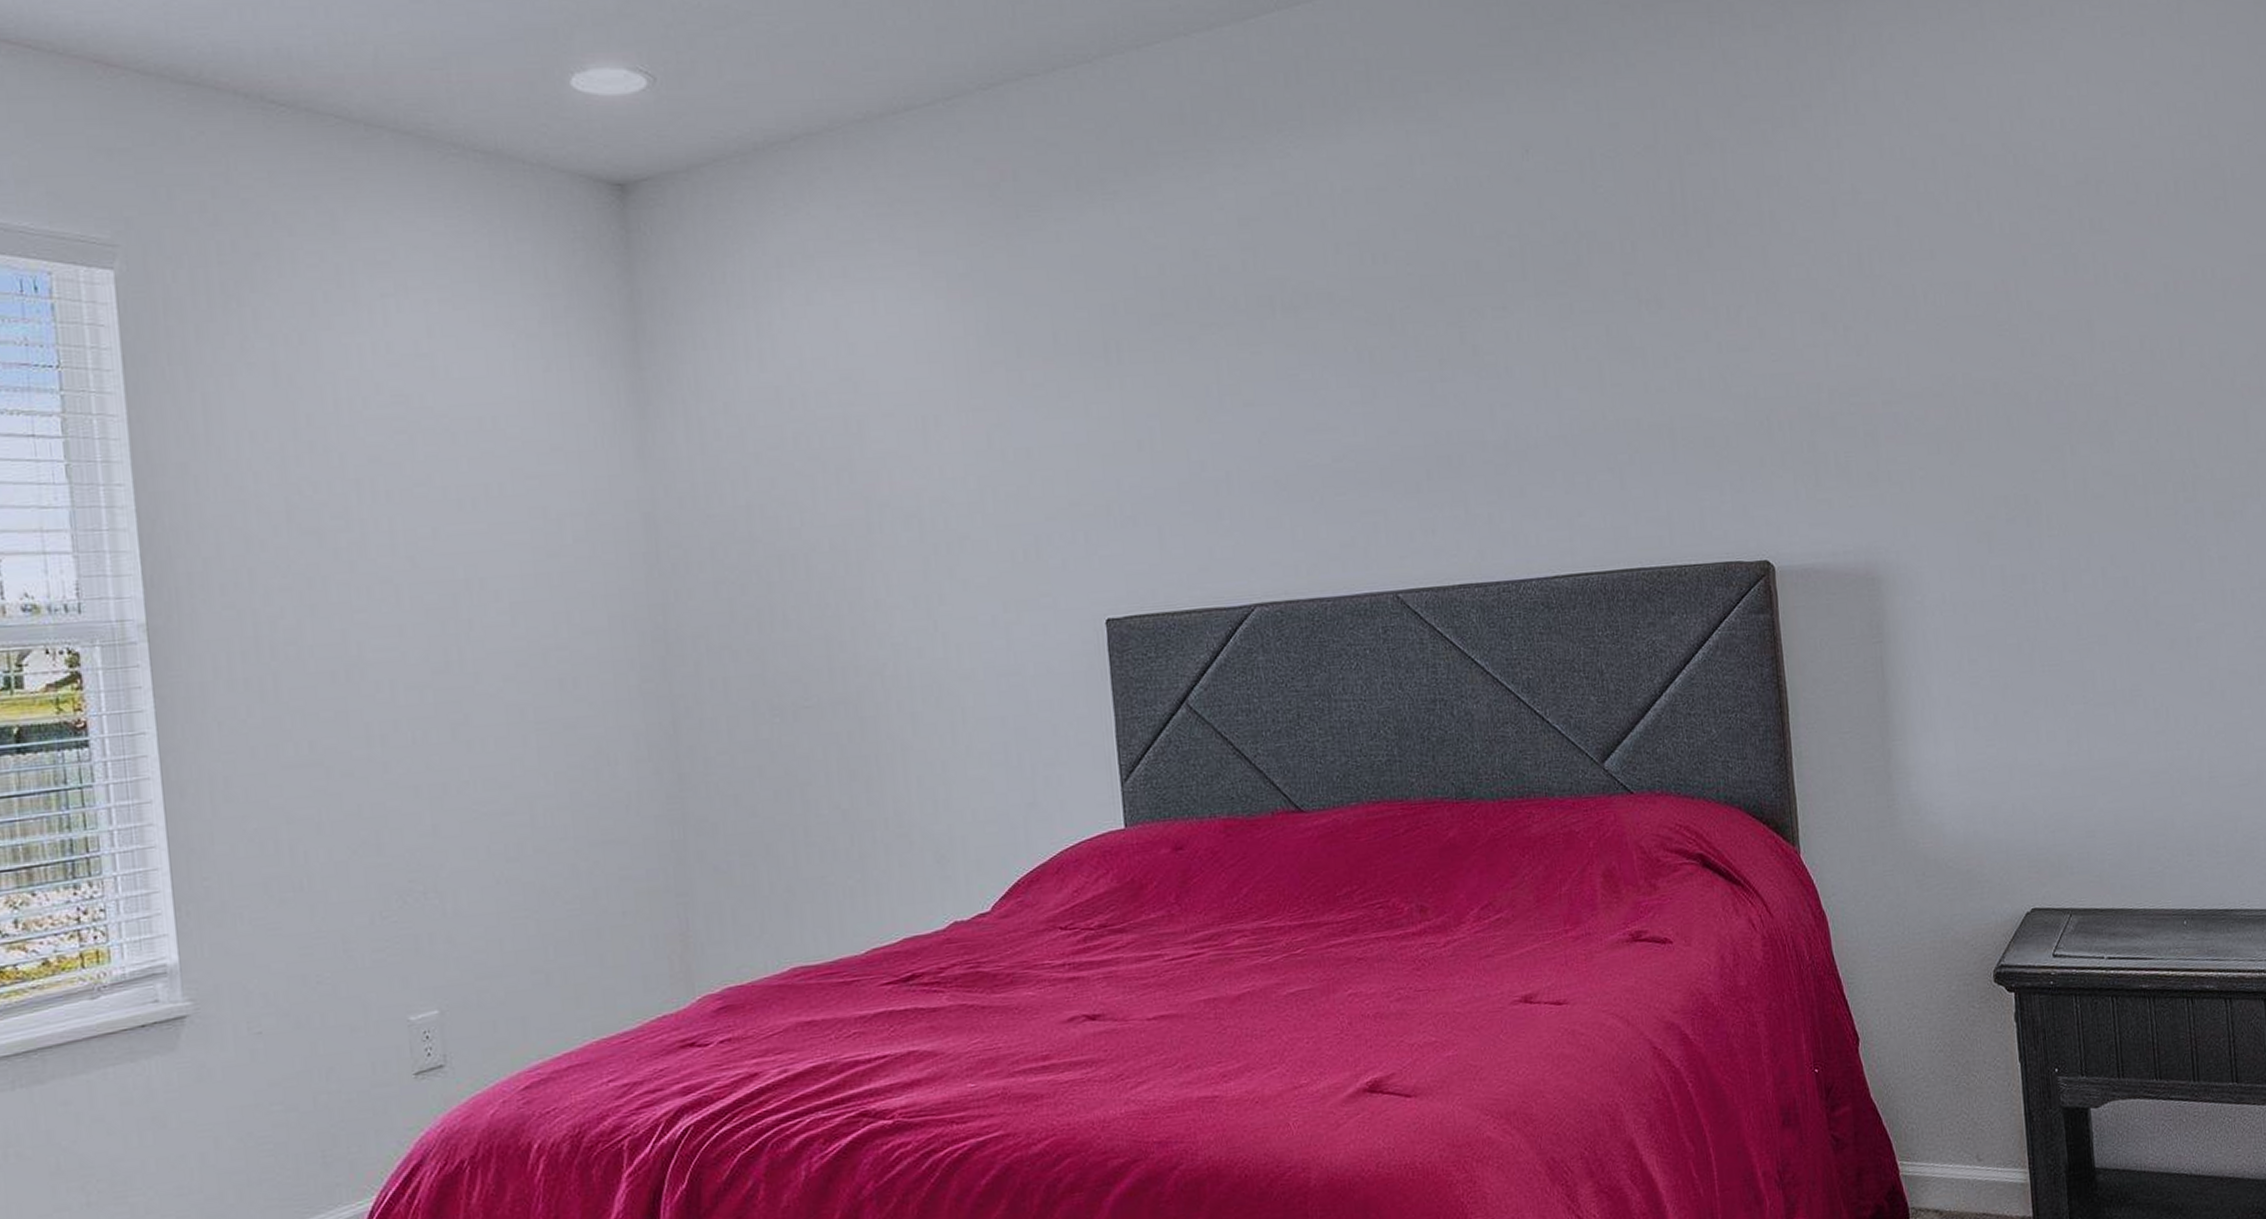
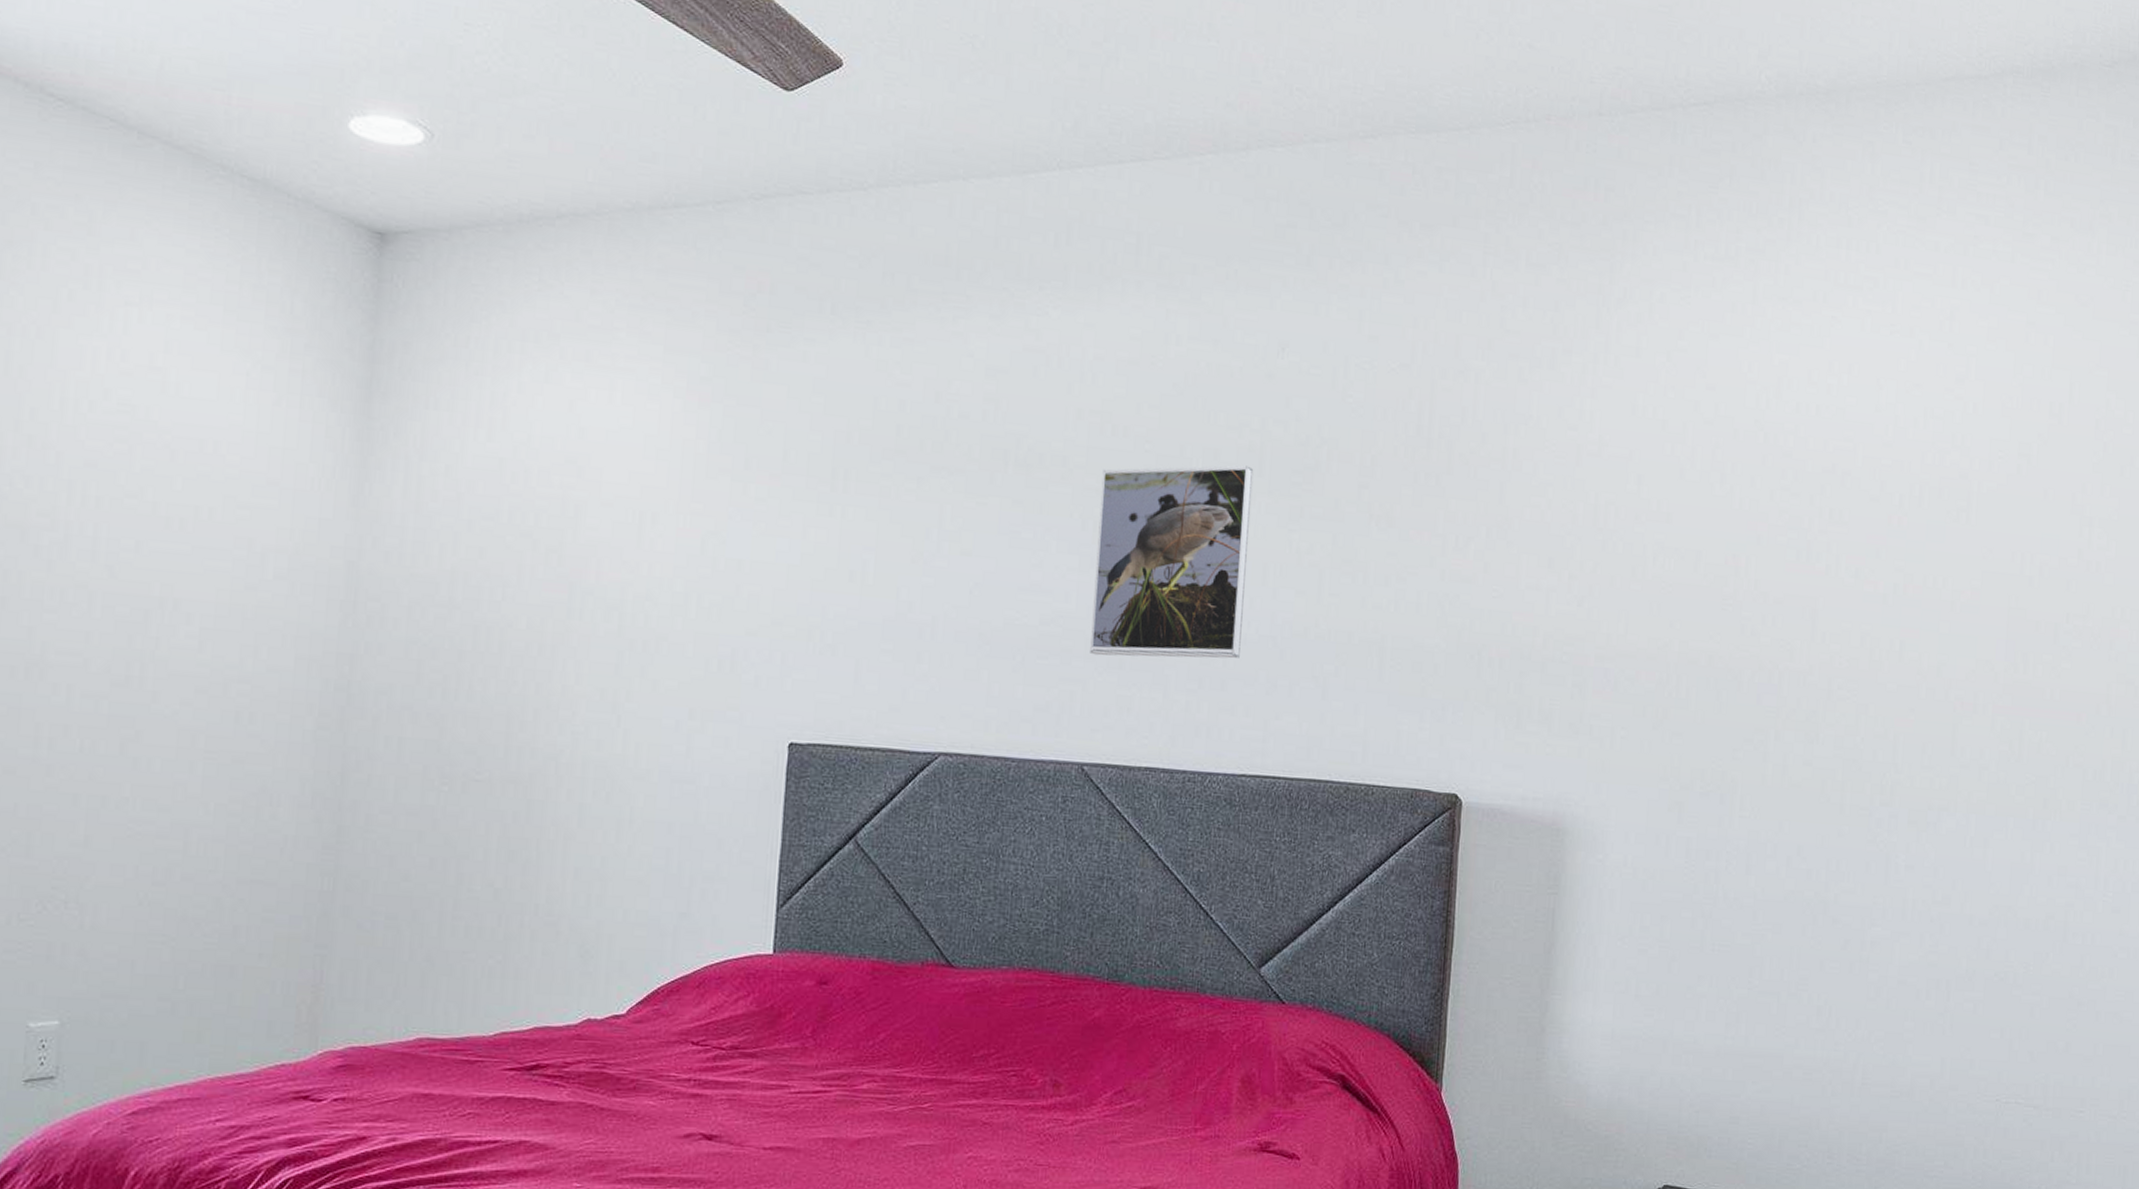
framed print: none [1369,272,1534,484] -> present [1090,465,1253,659]

